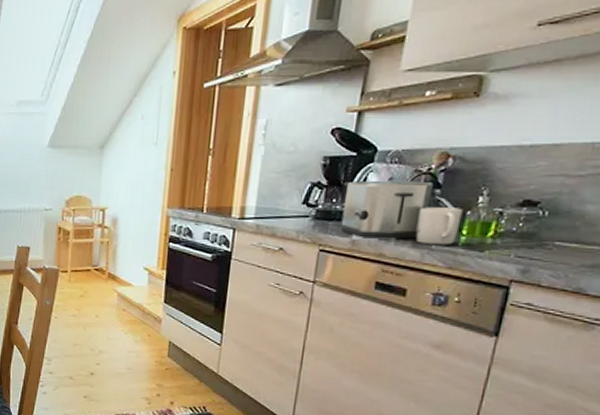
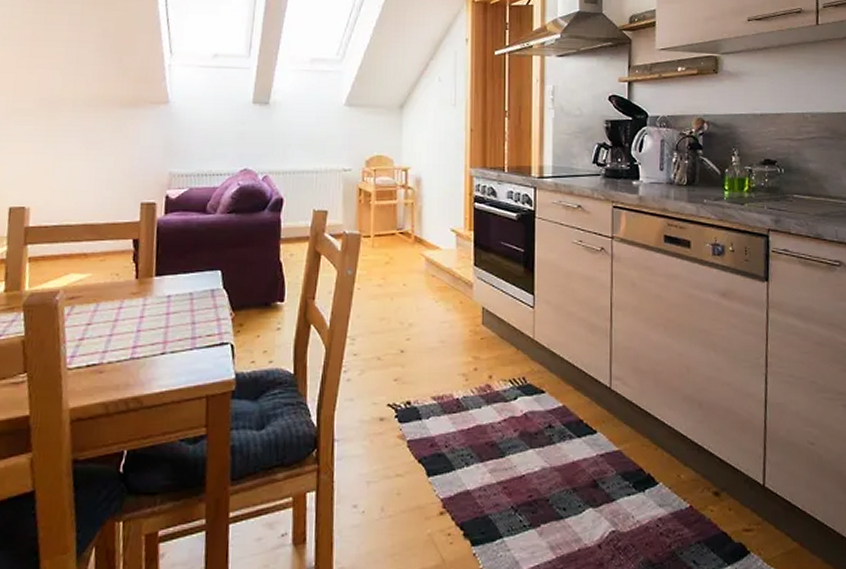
toaster: present [341,180,434,239] -> none [627,142,697,195]
mug: present [415,207,463,245] -> none [689,166,722,199]

